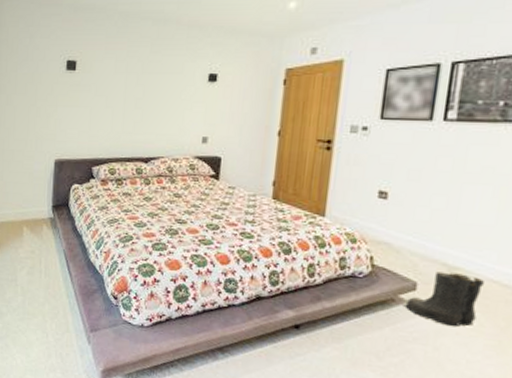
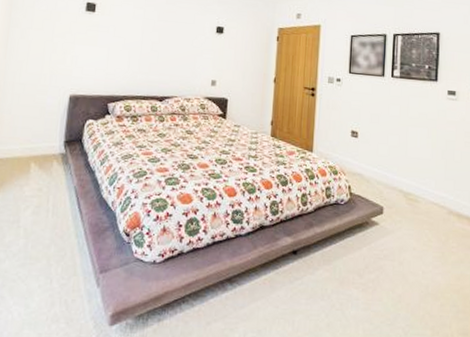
boots: present [403,271,486,328] -> none [375,197,429,244]

